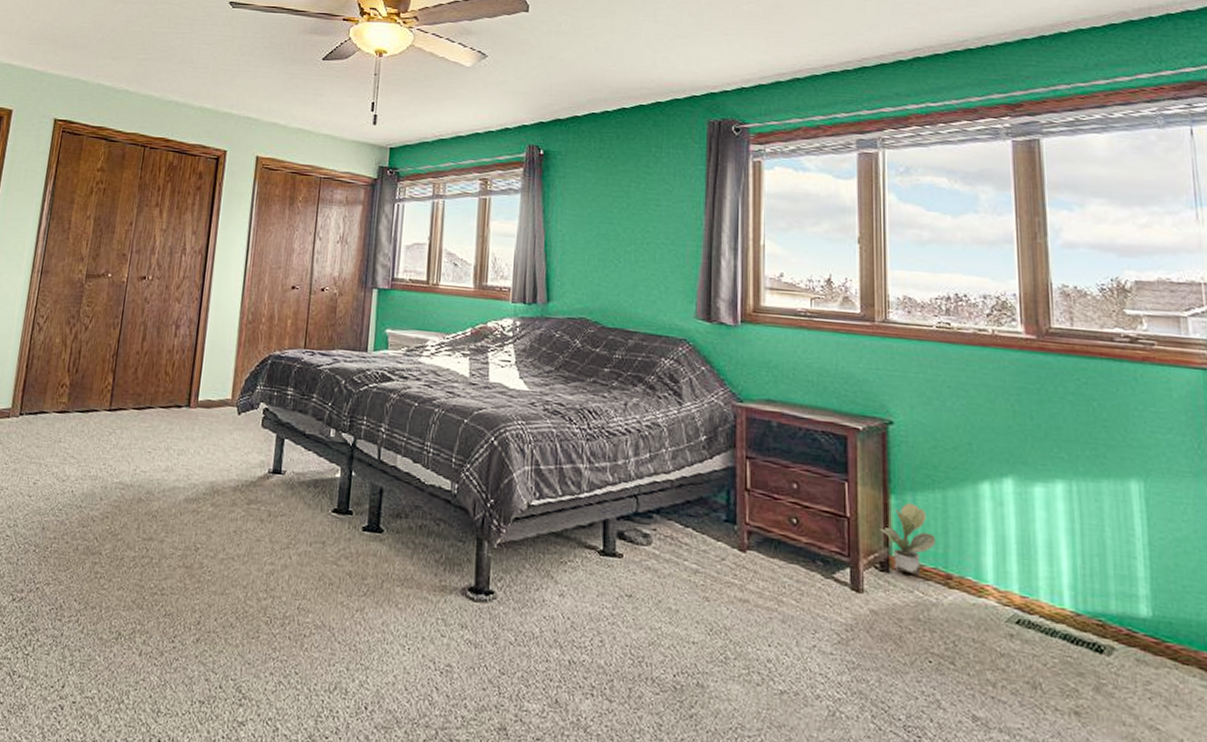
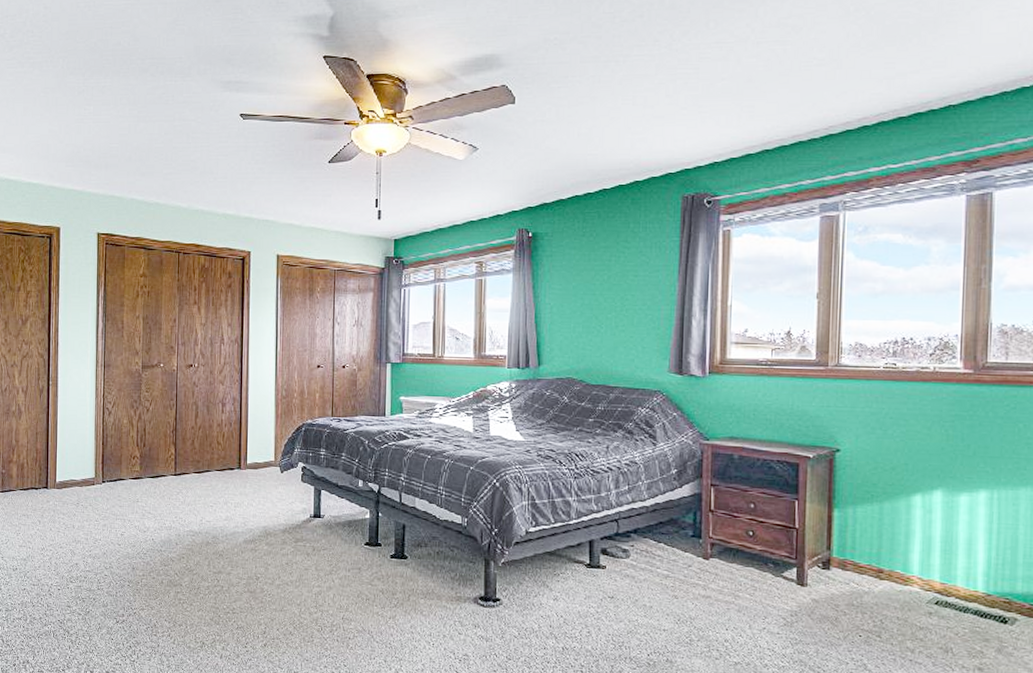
potted plant: present [880,503,937,575] -> none [824,515,872,570]

